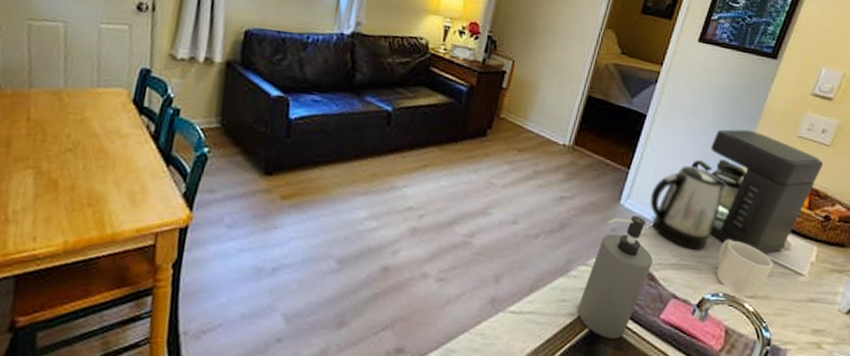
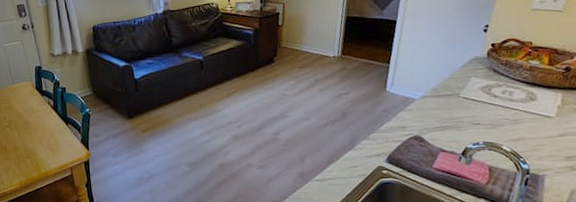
soap dispenser: present [577,215,653,339] -> none [366,97,420,188]
kettle: present [650,166,727,250] -> none [410,51,474,114]
coffee maker: present [691,129,824,254] -> none [440,13,559,106]
mug: present [716,239,773,298] -> none [474,100,524,142]

